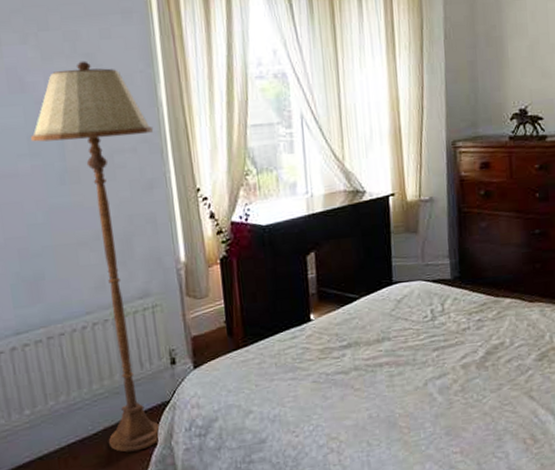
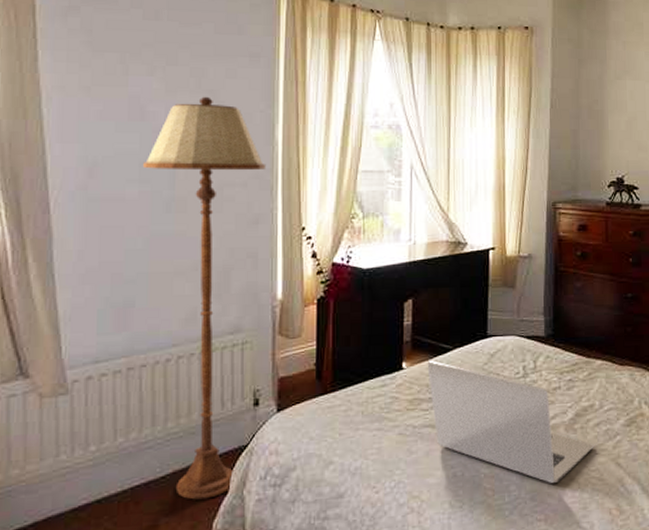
laptop: none [334,310,506,419] -> present [427,360,594,483]

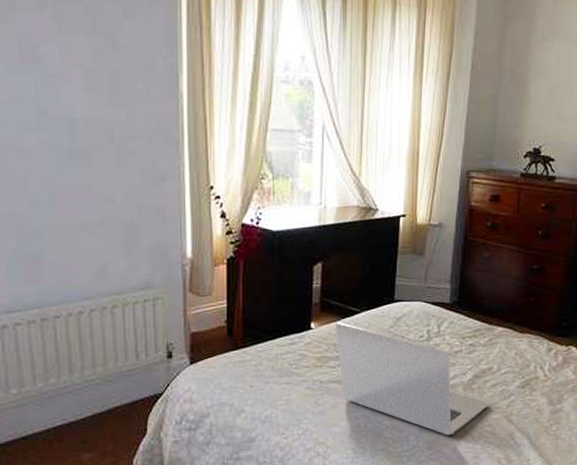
floor lamp: present [143,96,267,500] -> none [40,39,171,440]

